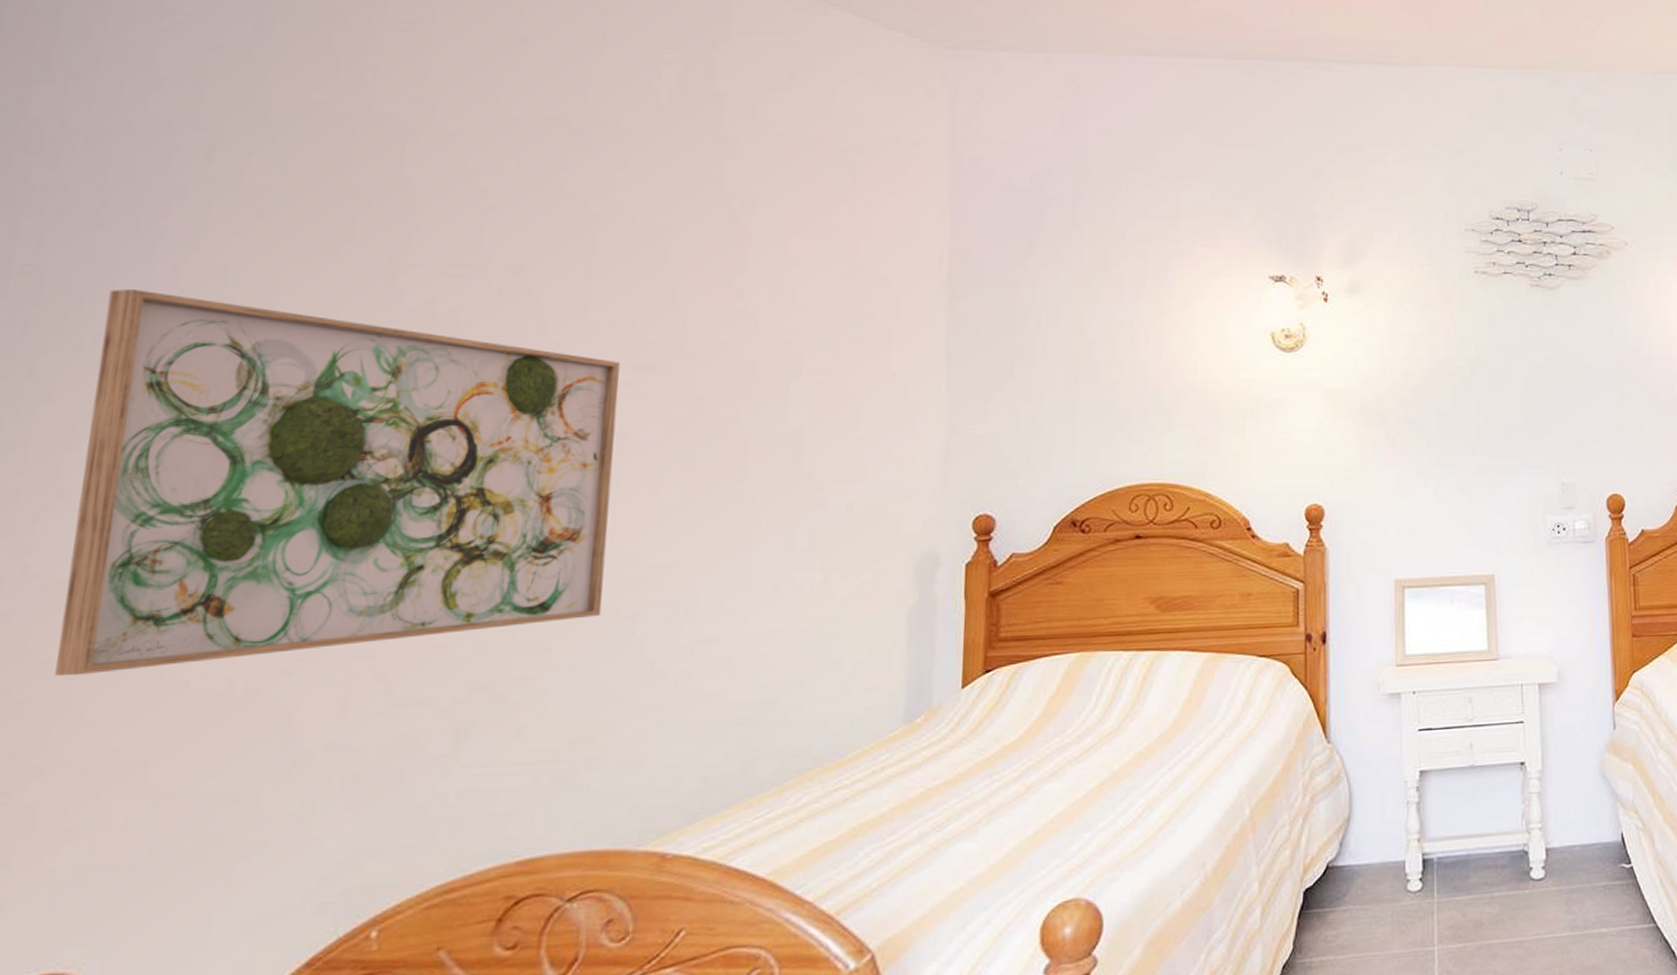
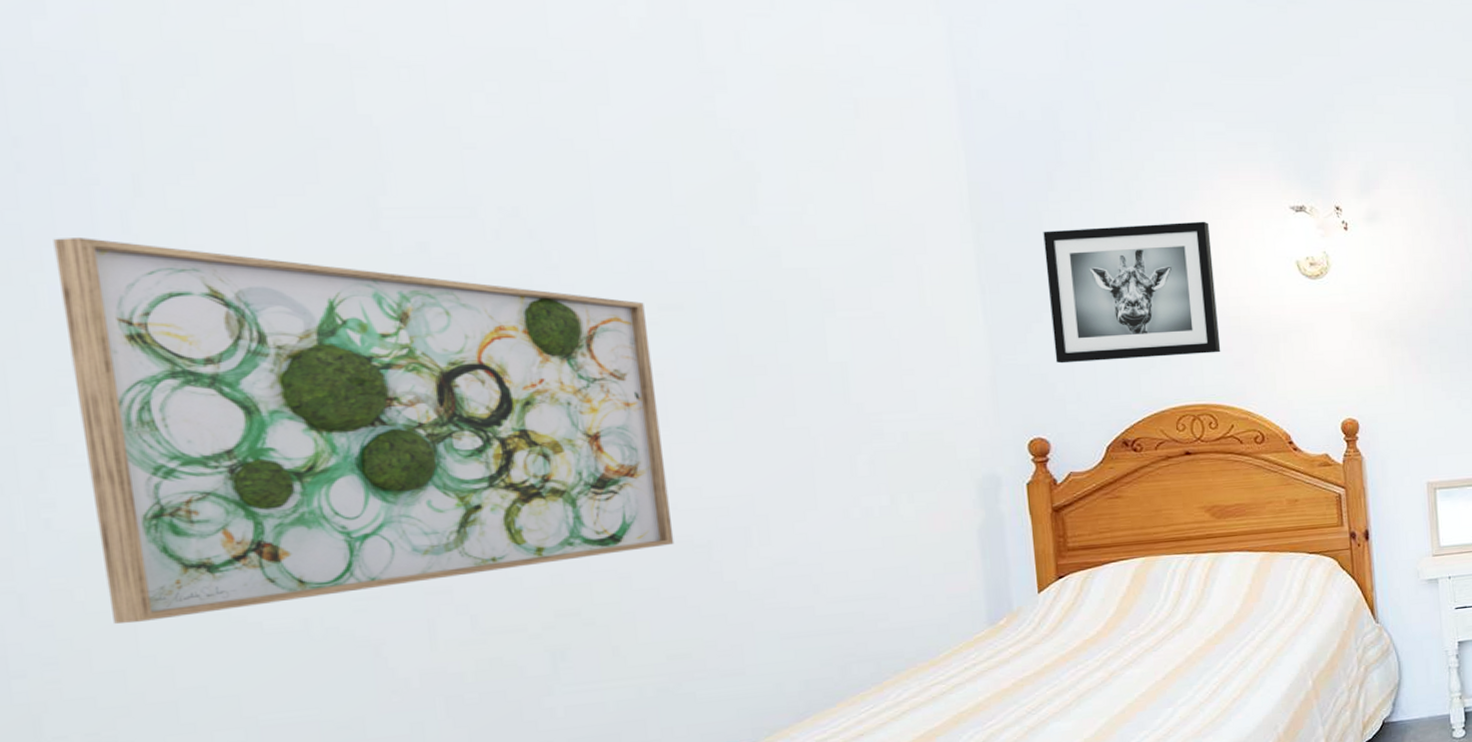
wall art: none [1012,290,1185,435] -> present [1043,221,1221,364]

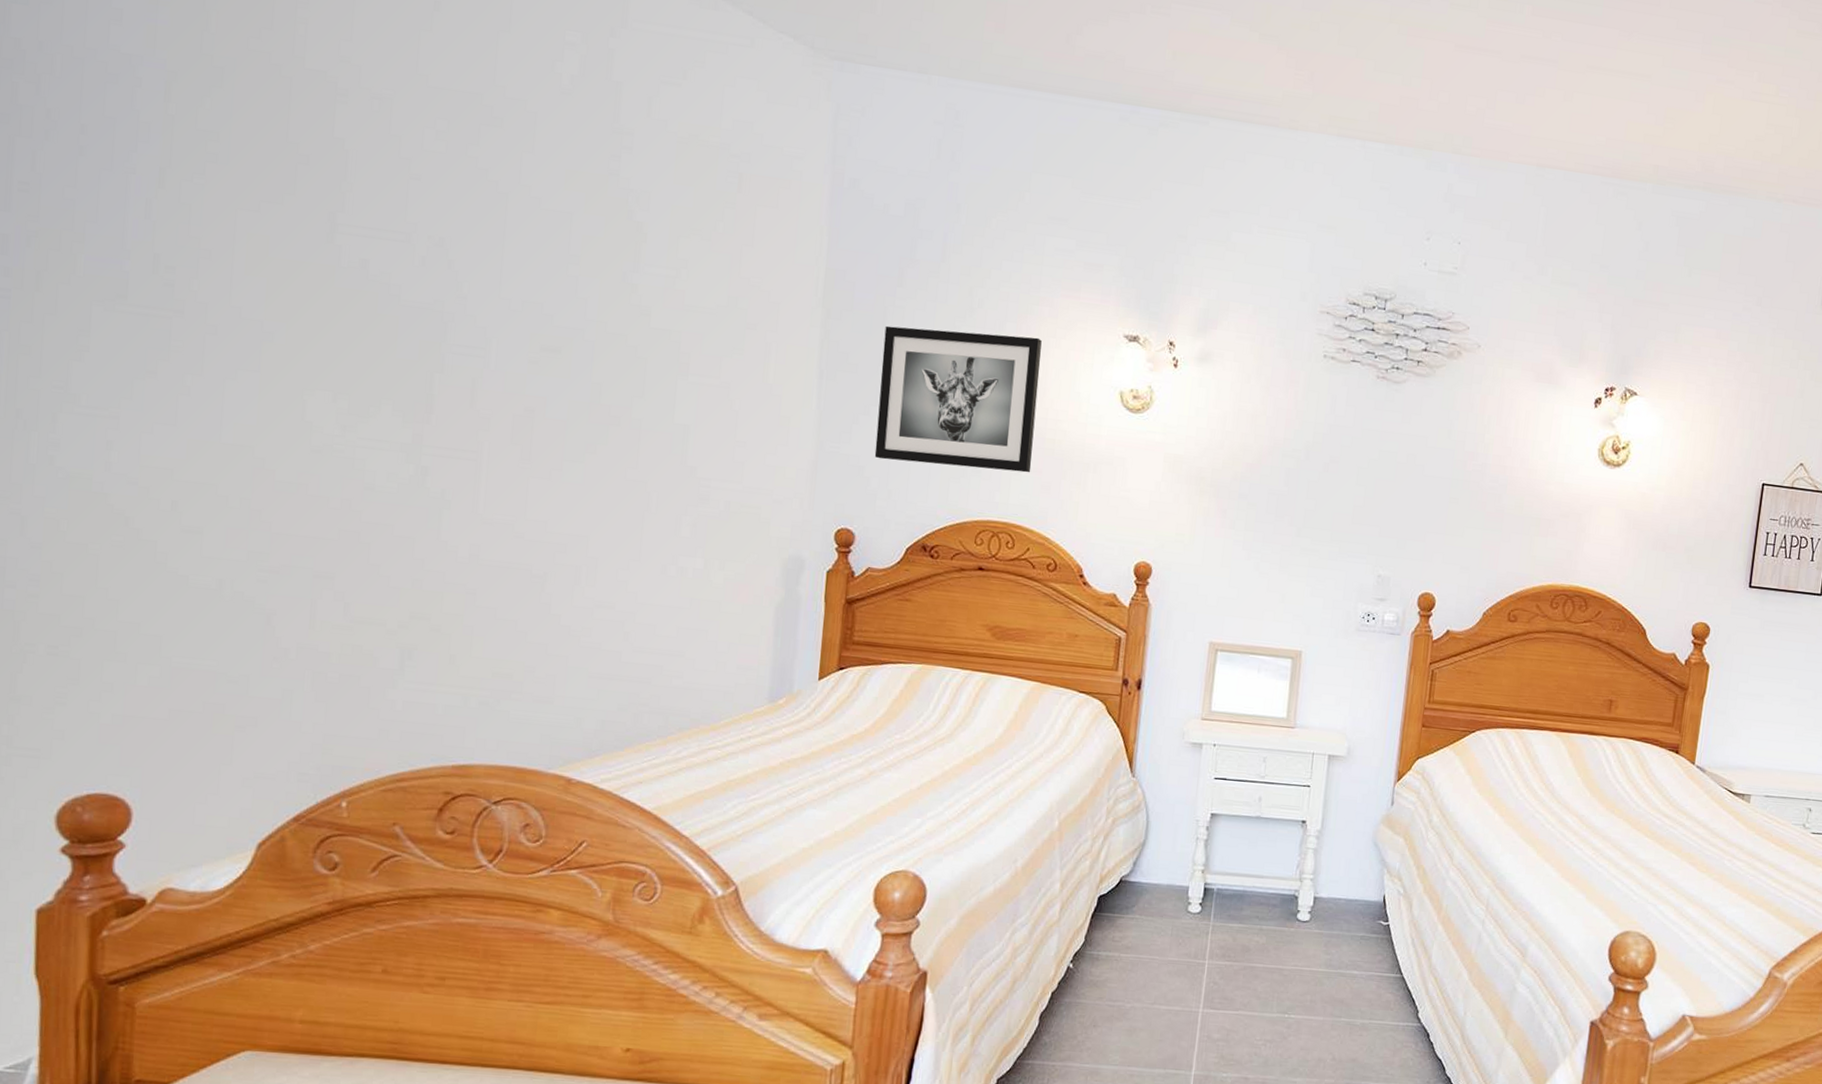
wall art: present [53,238,675,624] -> none [83,215,530,571]

